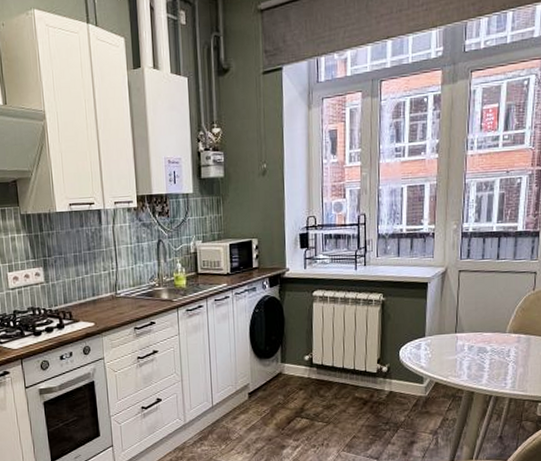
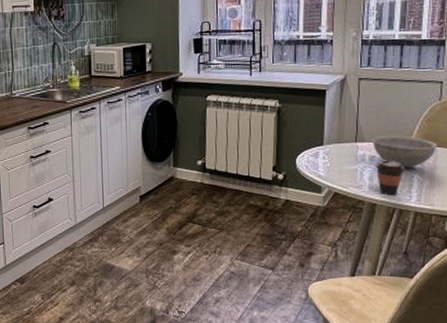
bowl: none [470,325,531,356] -> present [371,134,437,167]
coffee cup: none [473,349,501,383] -> present [375,160,405,196]

